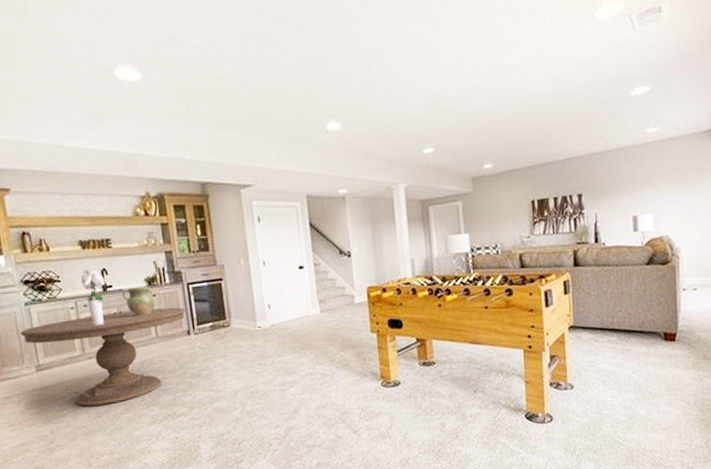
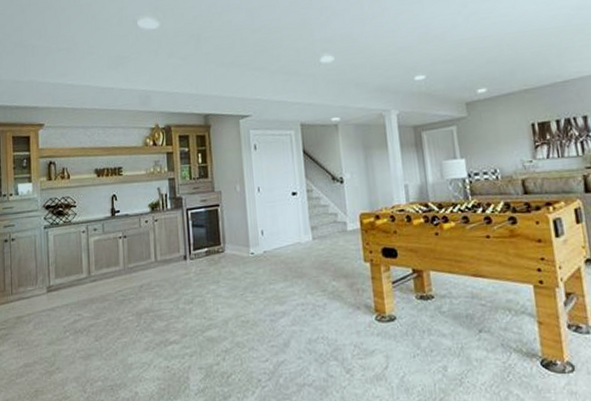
dining table: present [21,307,186,406] -> none [38,232,184,329]
bouquet: present [80,268,105,325] -> none [93,195,114,249]
ceramic jug: present [121,287,156,316] -> none [127,212,157,240]

